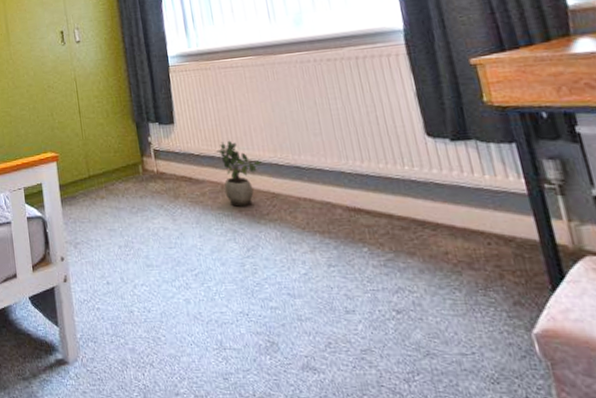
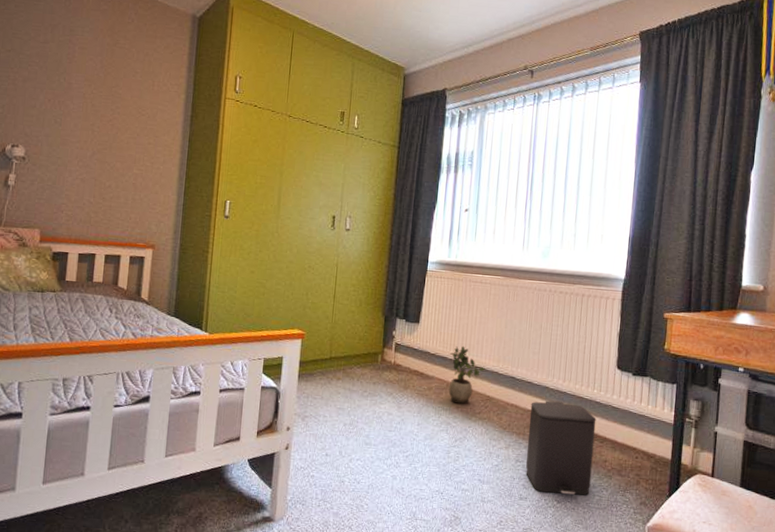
pedal bin: none [327,187,436,301] -> present [526,400,596,496]

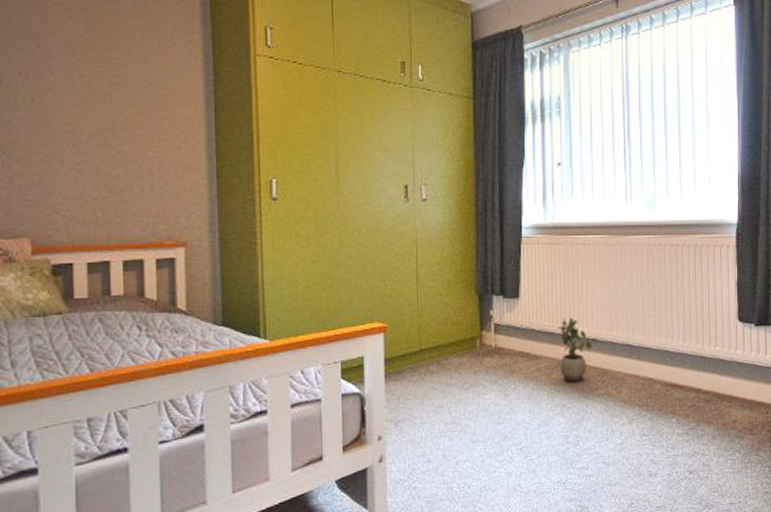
pedal bin: present [526,400,596,496] -> none [651,364,722,465]

